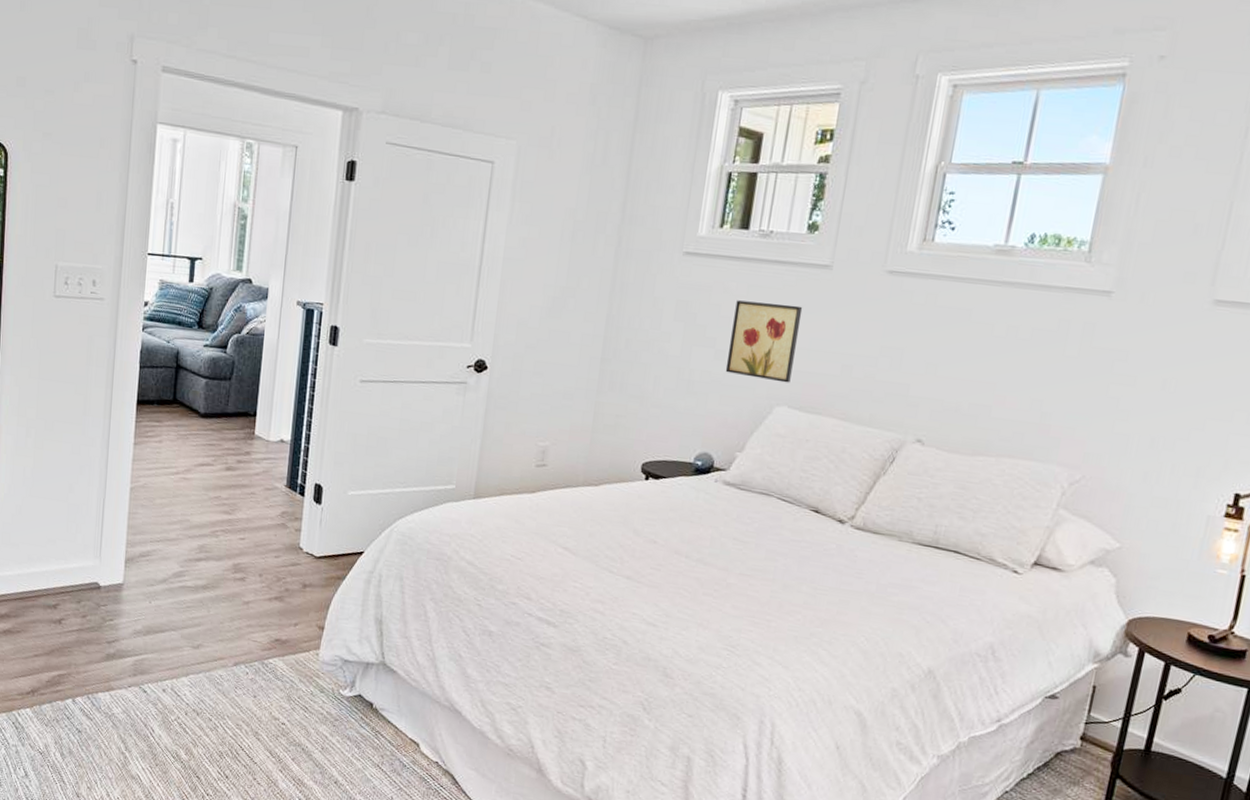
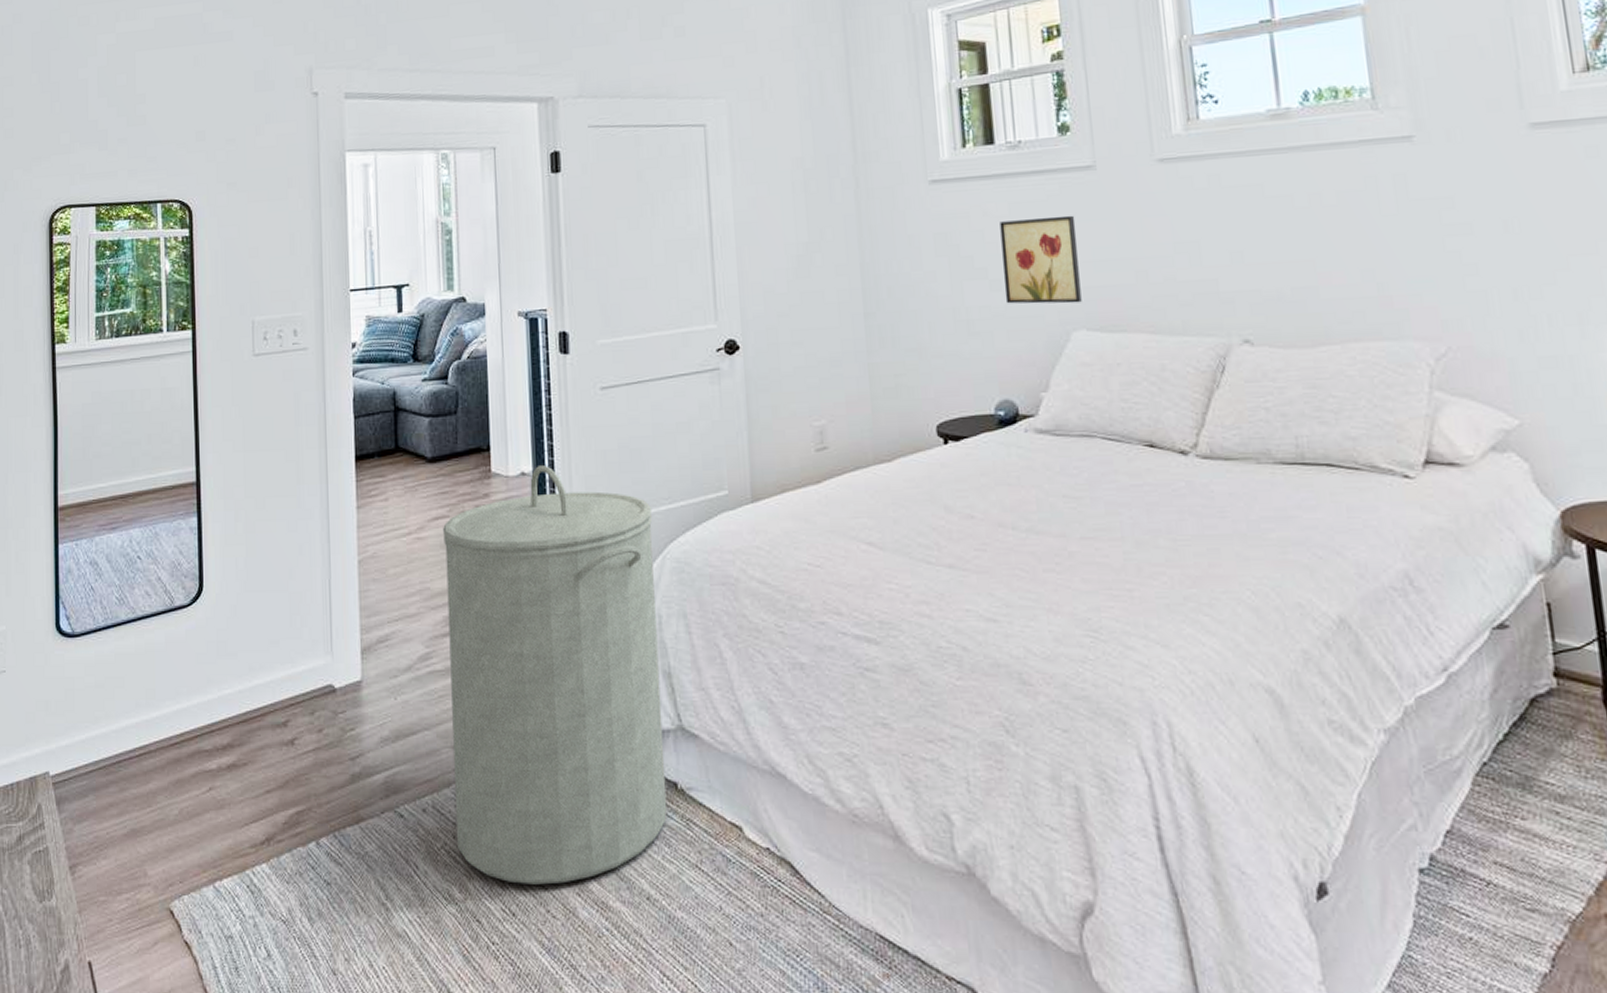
laundry hamper: none [188,437,389,761] -> present [443,465,667,885]

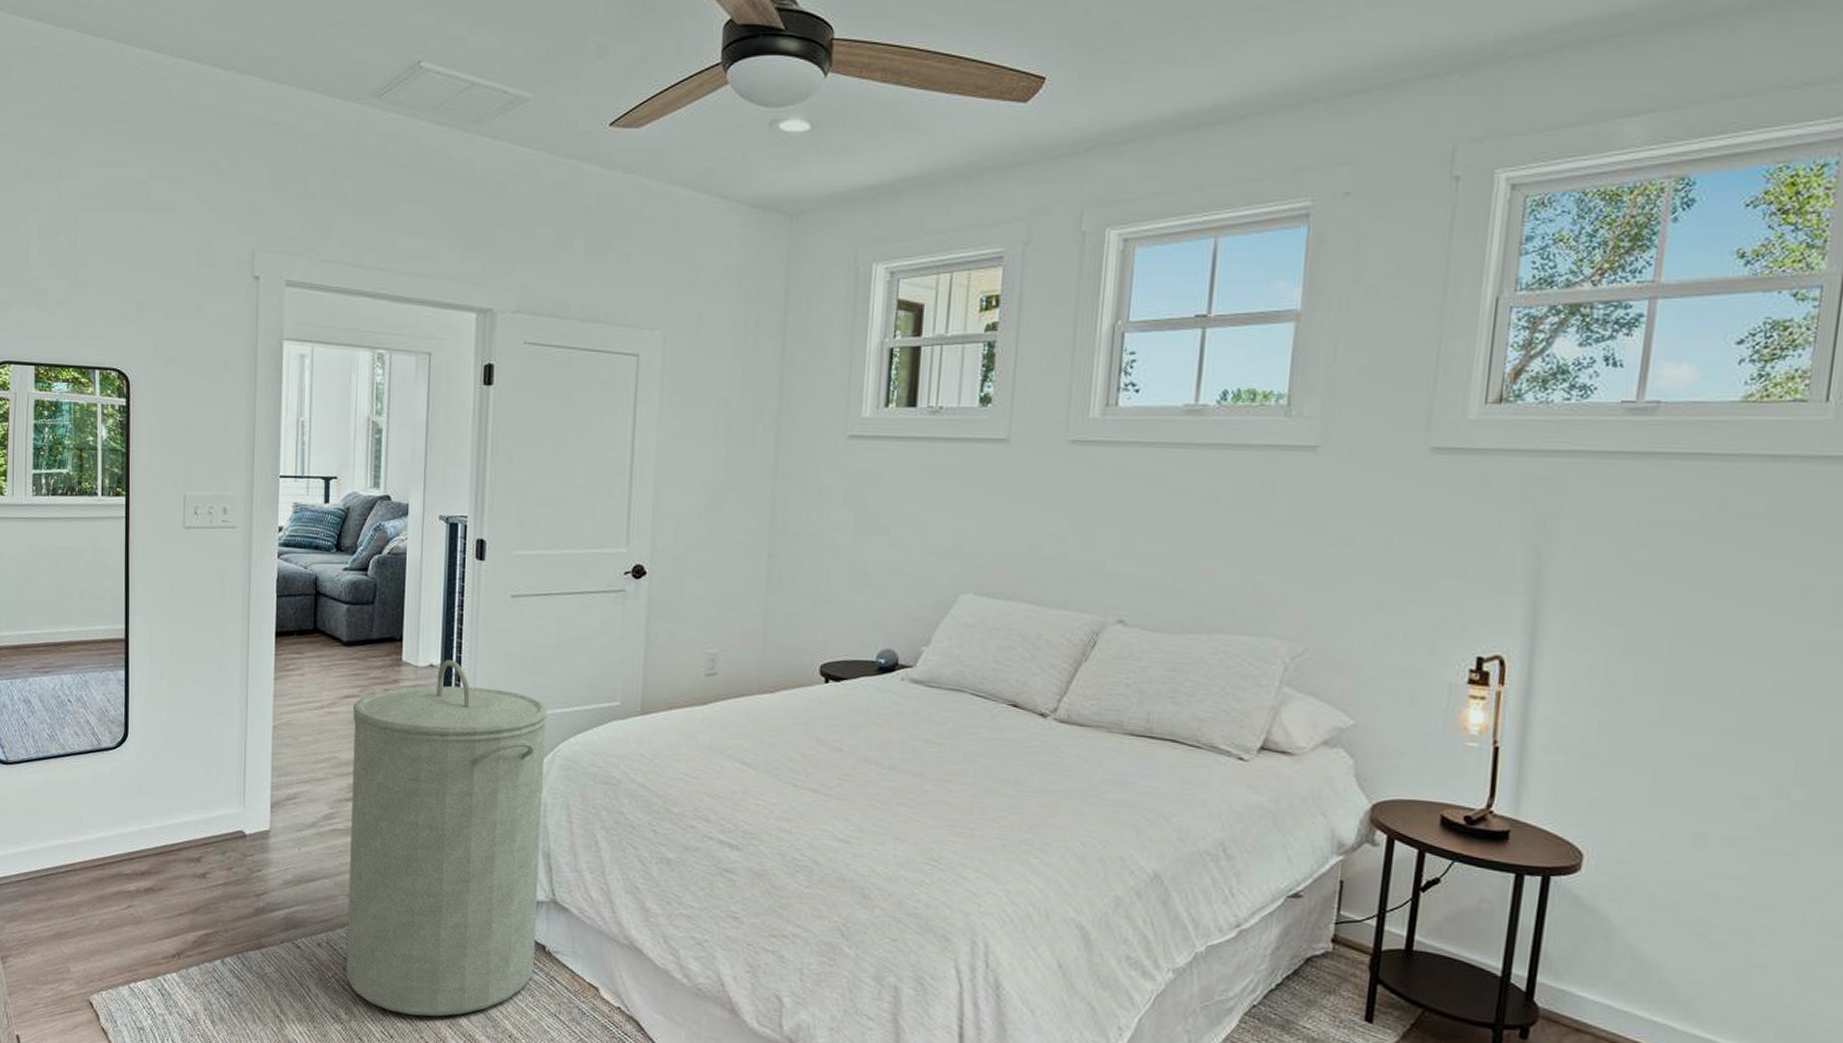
wall art: present [1000,215,1082,304] -> none [902,483,982,568]

